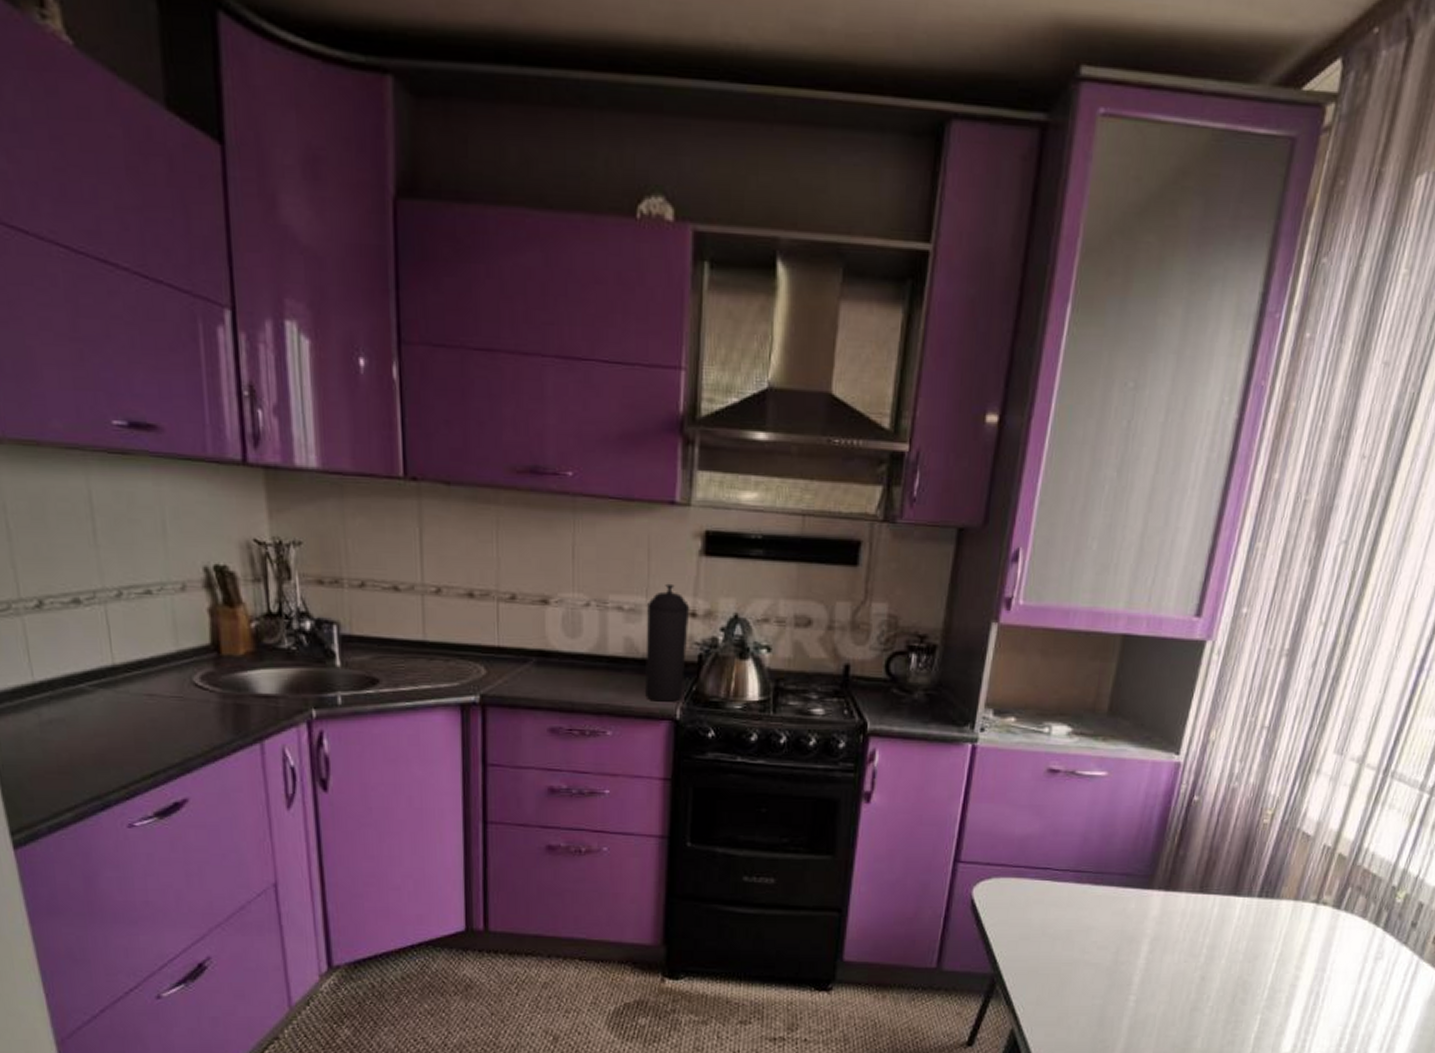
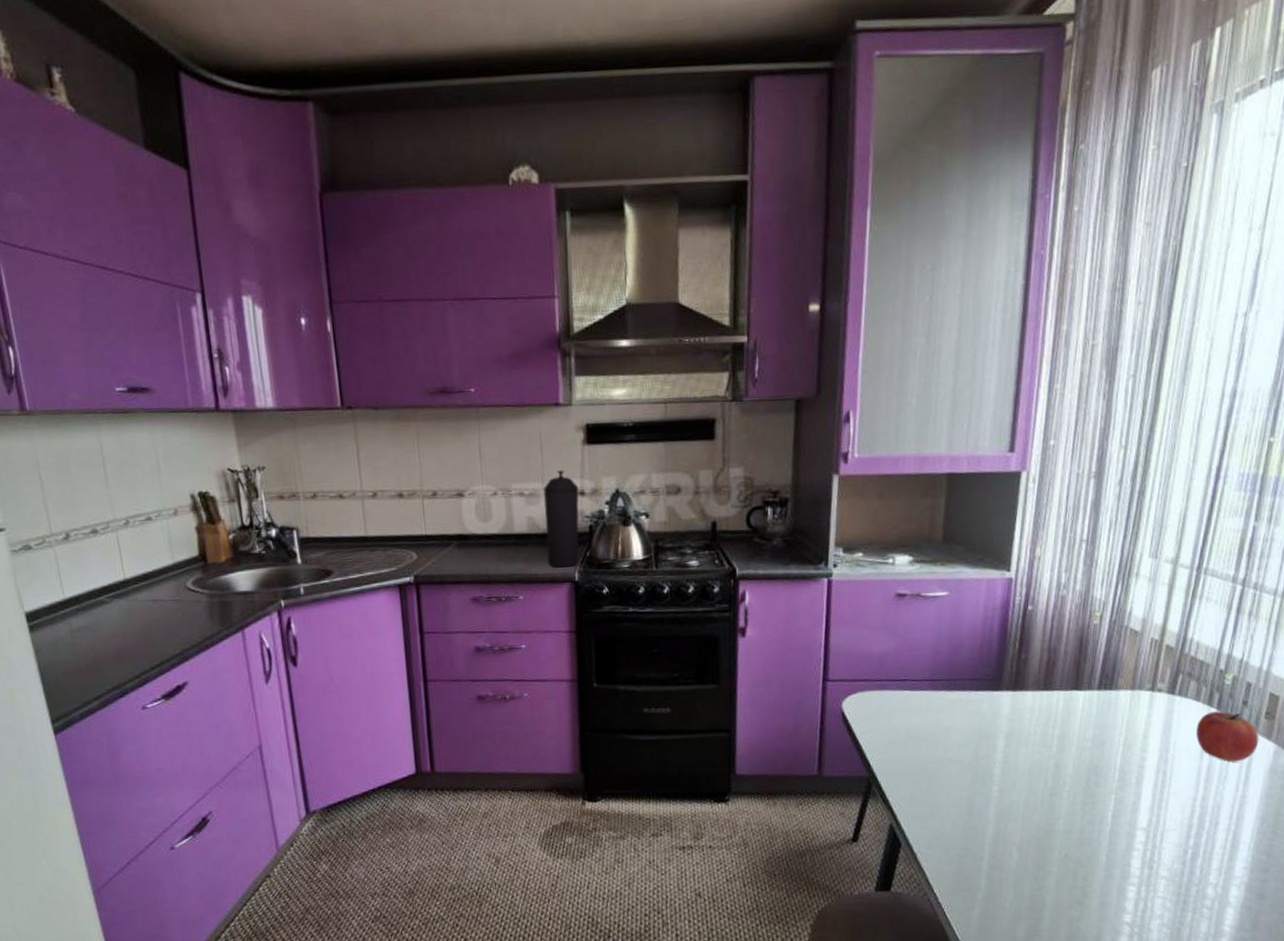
fruit: none [1356,931,1423,989] -> present [1196,711,1259,762]

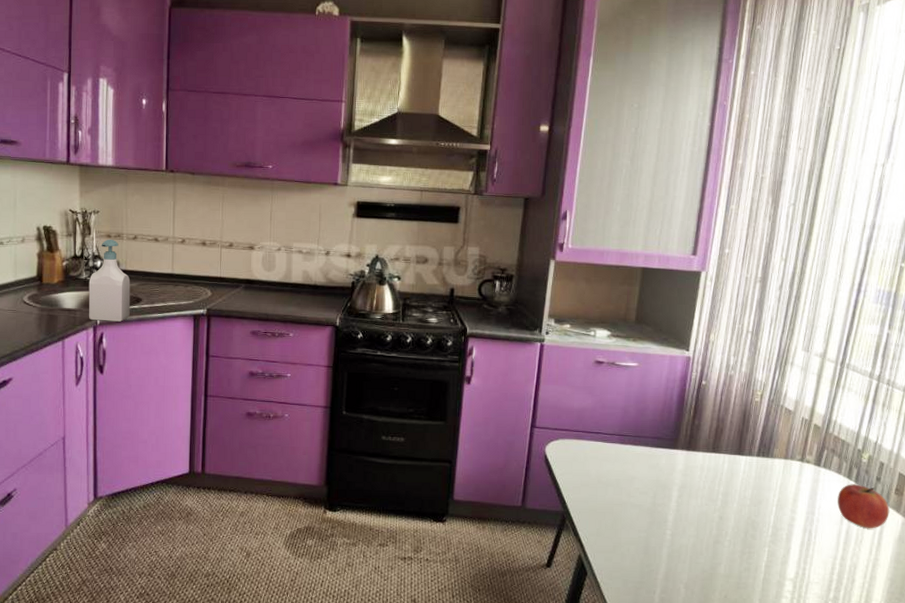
soap bottle: none [264,500,320,603] -> present [88,239,131,322]
canister: present [543,469,579,568] -> none [315,235,347,314]

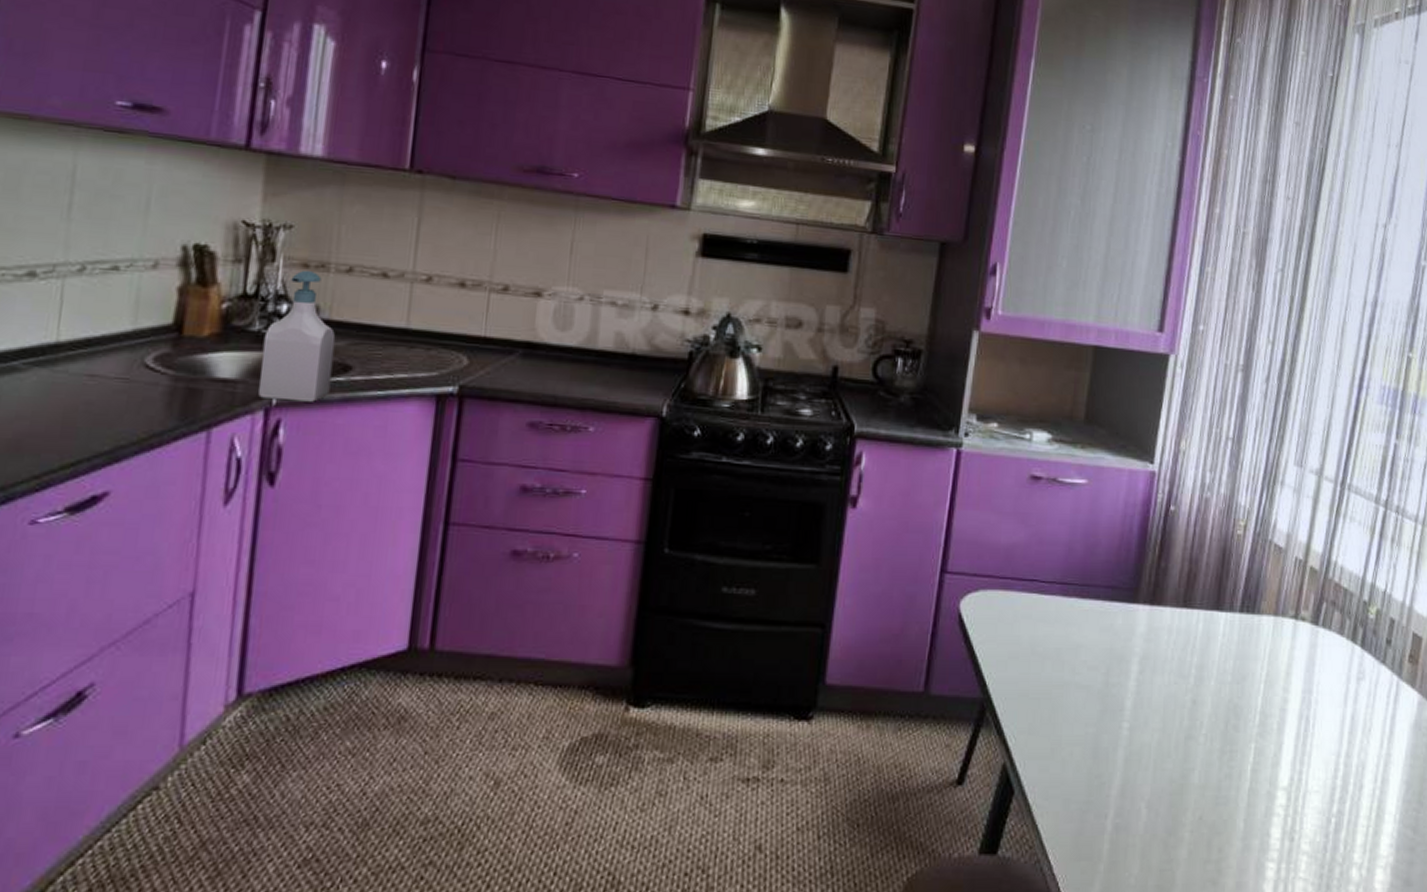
fruit: present [837,484,890,529] -> none [1340,649,1403,712]

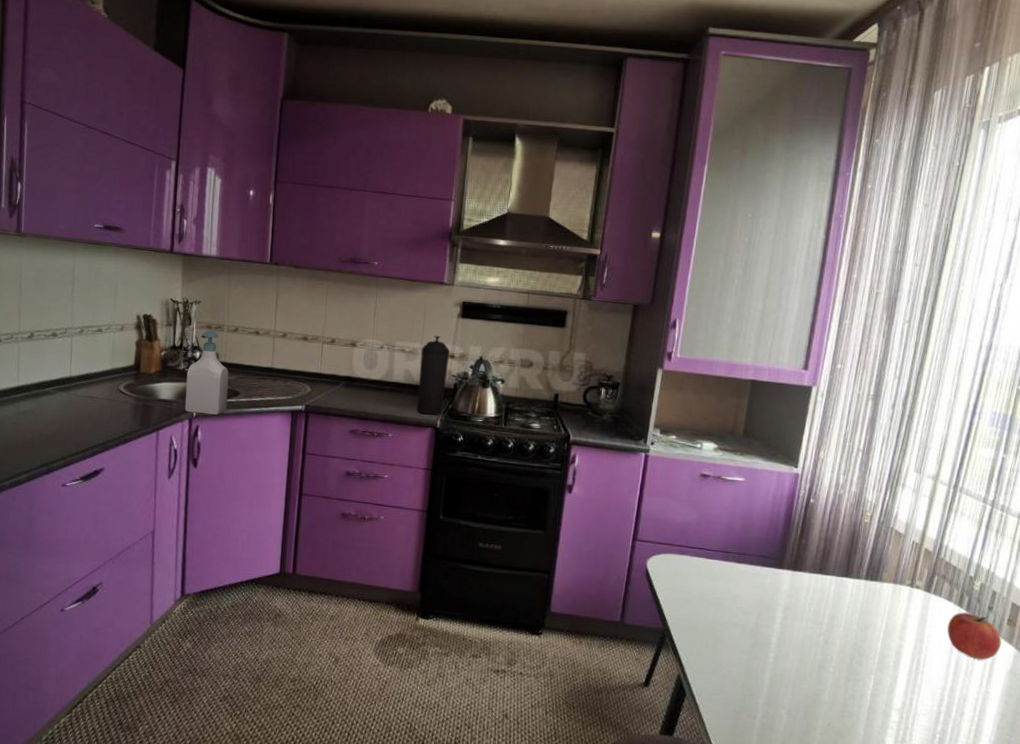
canister: none [631,281,684,399] -> present [416,335,450,415]
fruit: none [1340,649,1403,712] -> present [947,612,1002,660]

